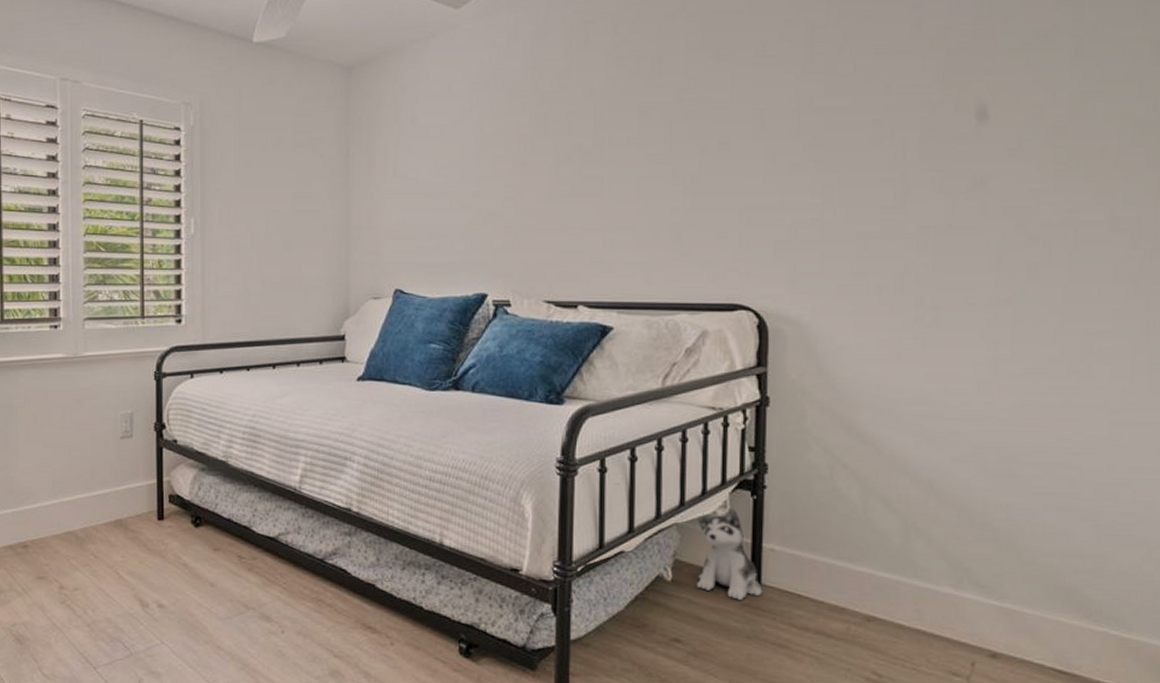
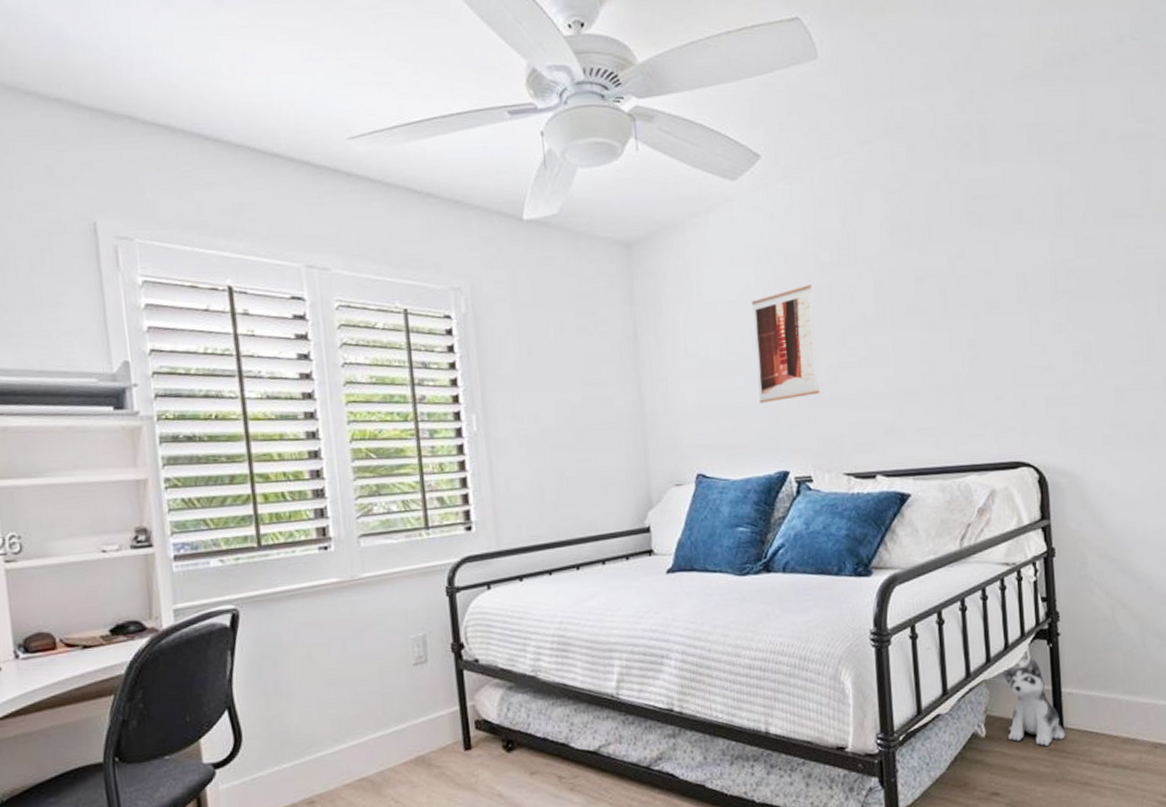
wall art: none [463,112,528,226] -> present [751,285,820,403]

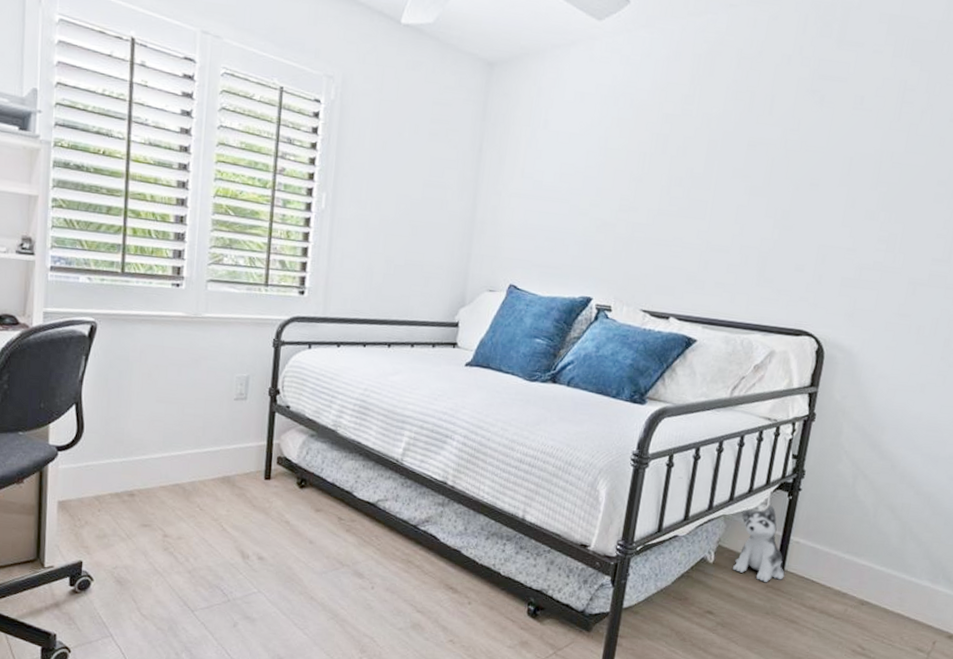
wall art: present [751,285,820,403] -> none [578,131,651,234]

